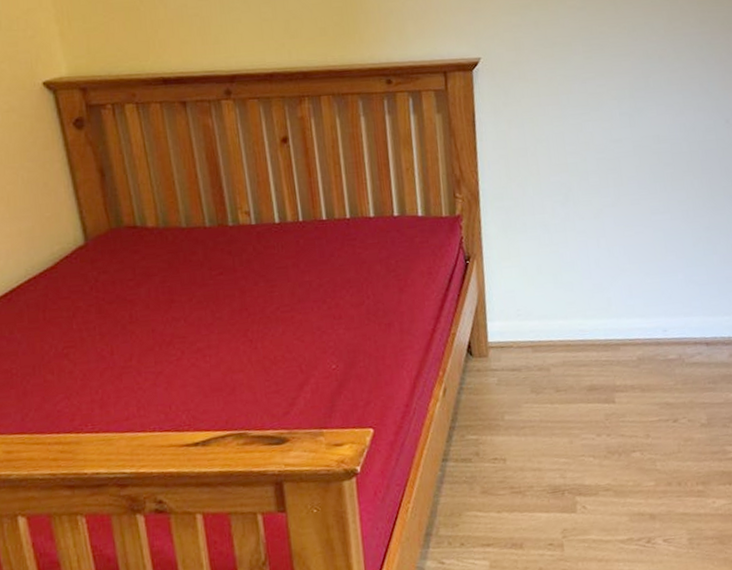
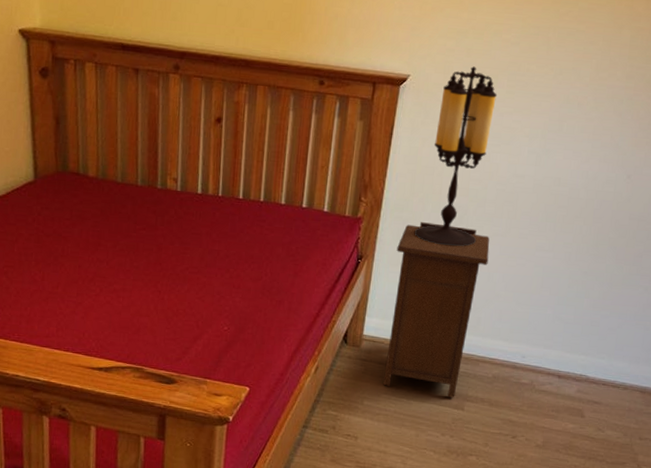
nightstand: none [505,204,605,394] -> present [383,222,490,398]
table lamp: none [518,38,587,229] -> present [414,66,498,247]

